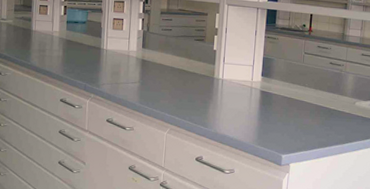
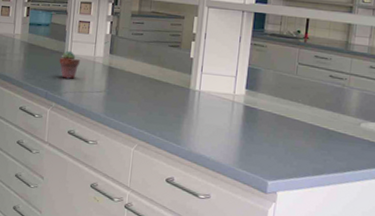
potted succulent: none [96,46,116,72] -> present [59,50,80,79]

